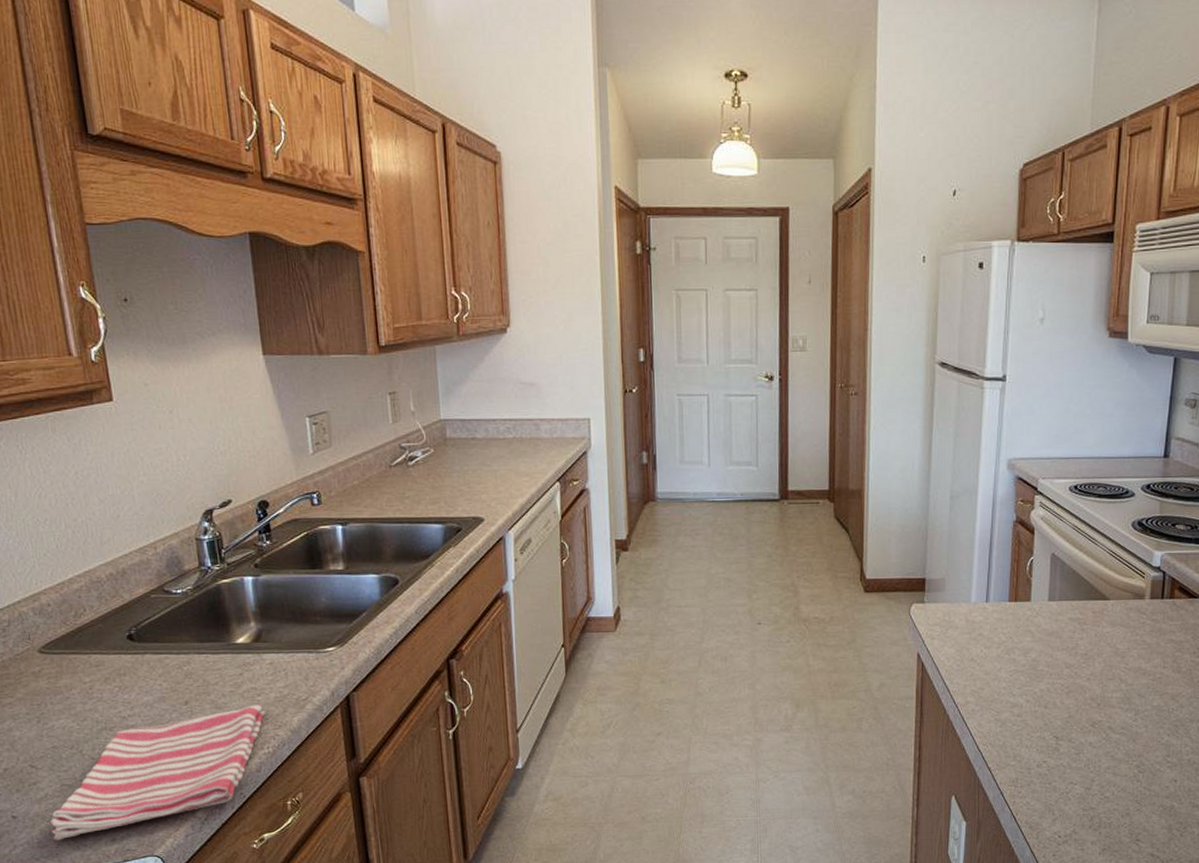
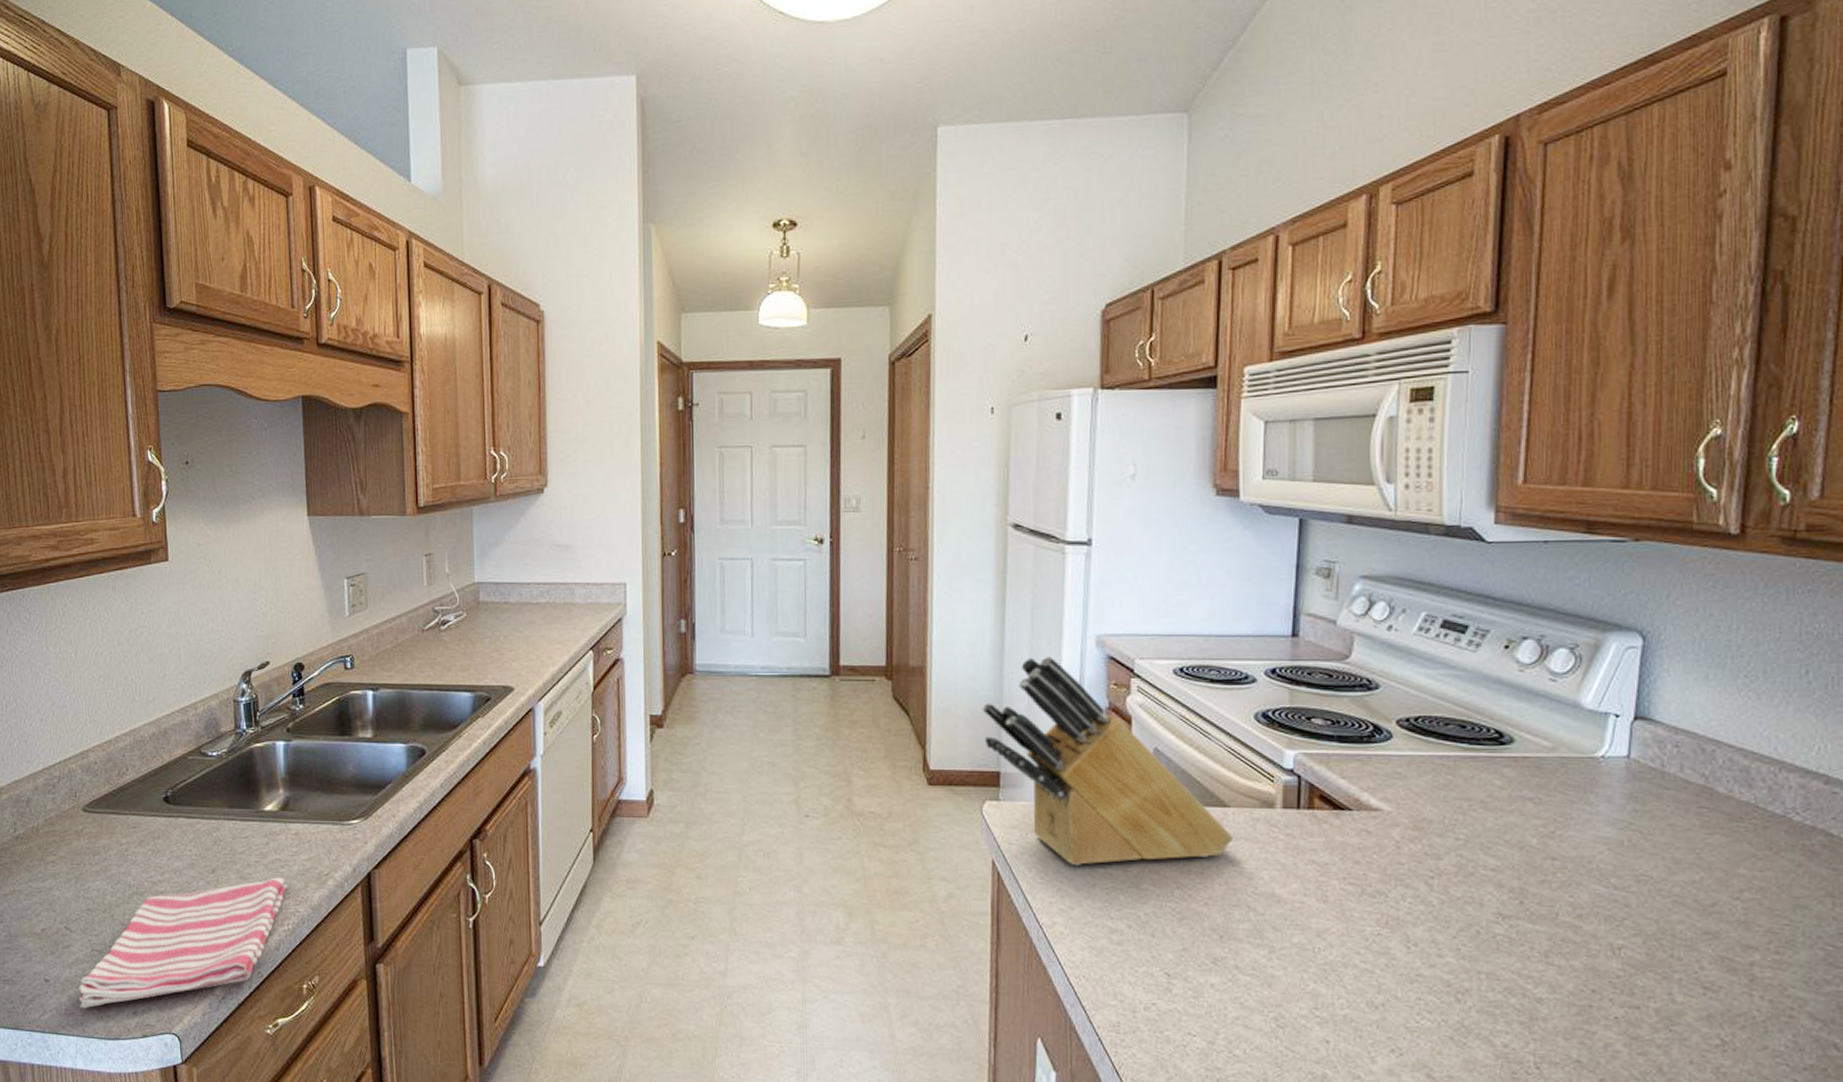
knife block: none [911,477,1111,655] -> present [982,655,1233,866]

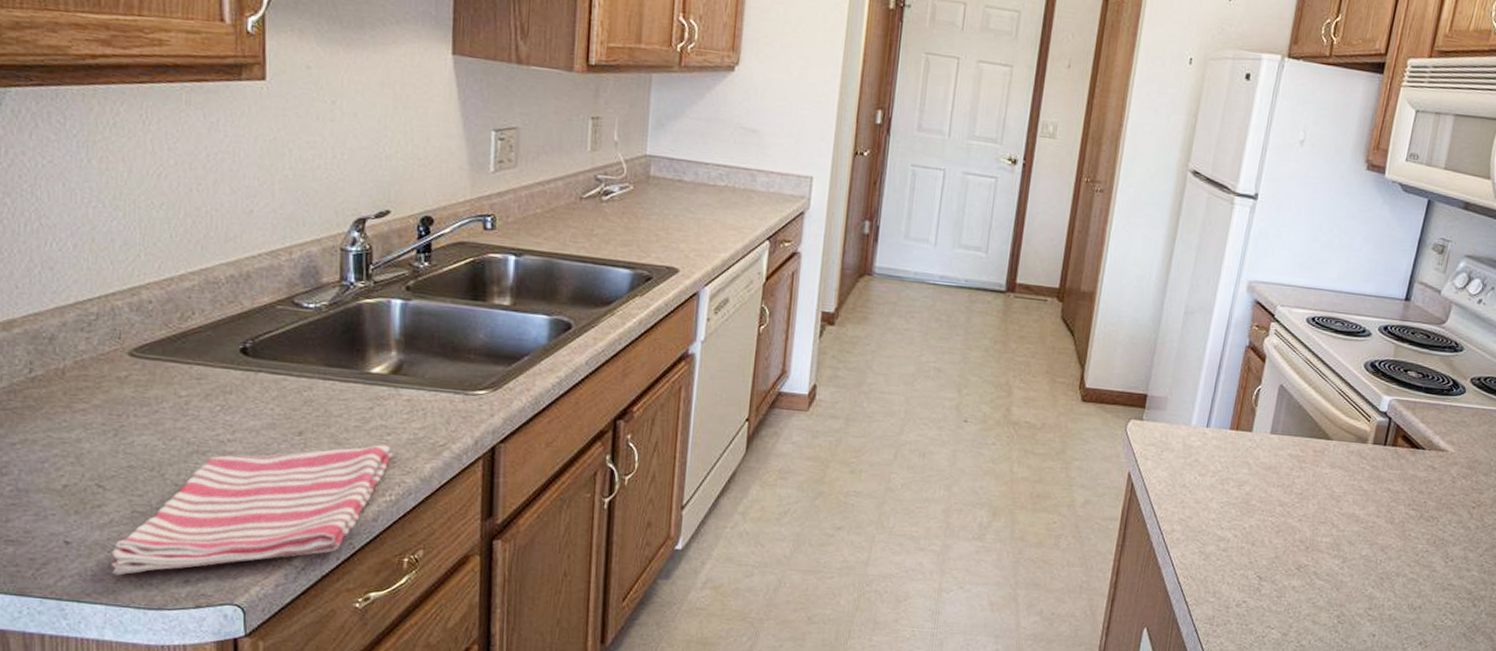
knife block: present [982,655,1233,866] -> none [1138,294,1331,482]

